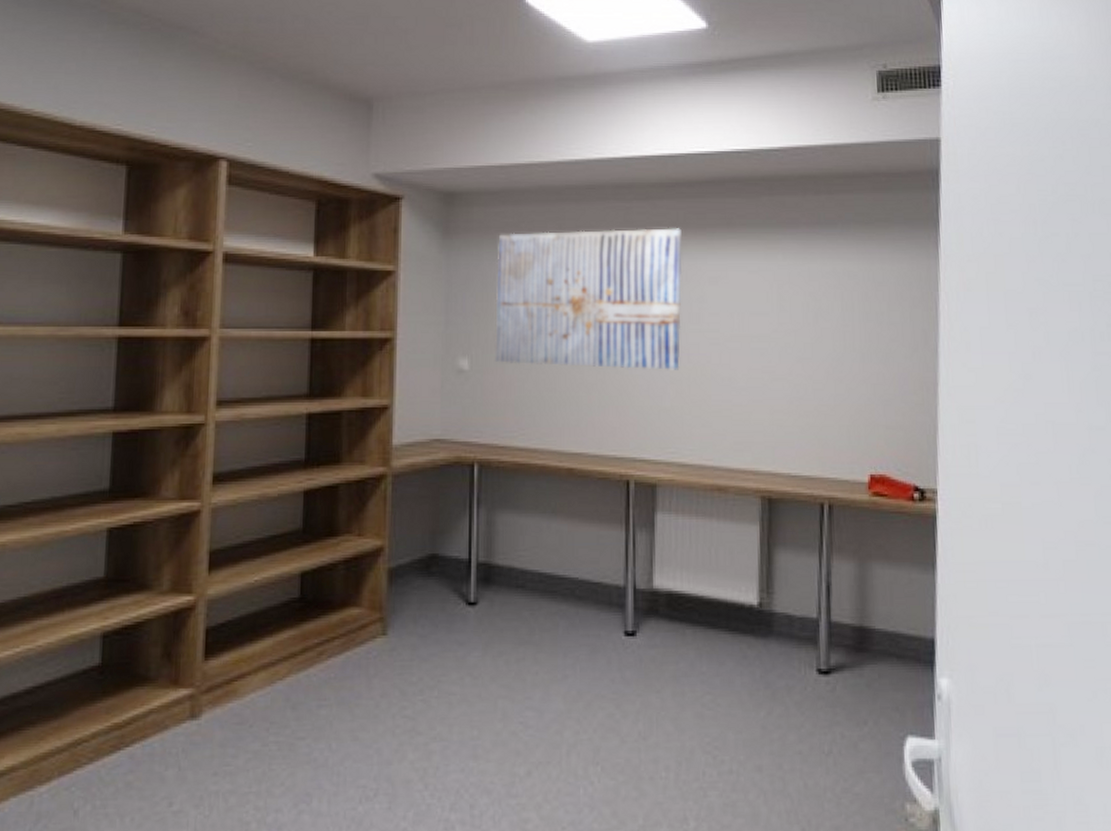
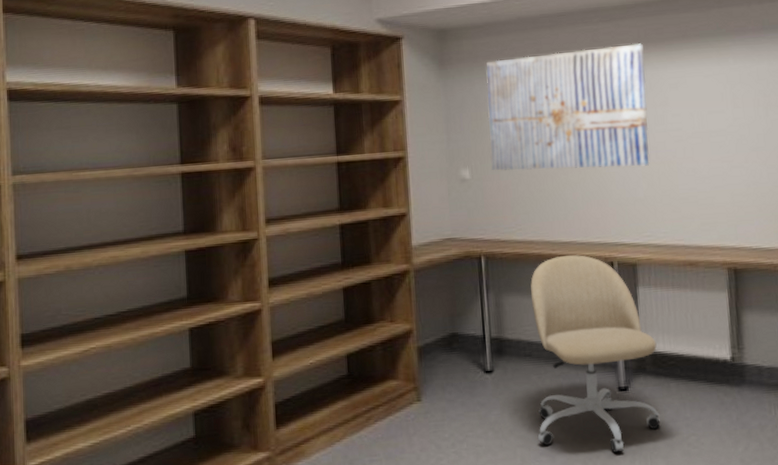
office chair: none [524,470,673,710] -> present [530,255,660,453]

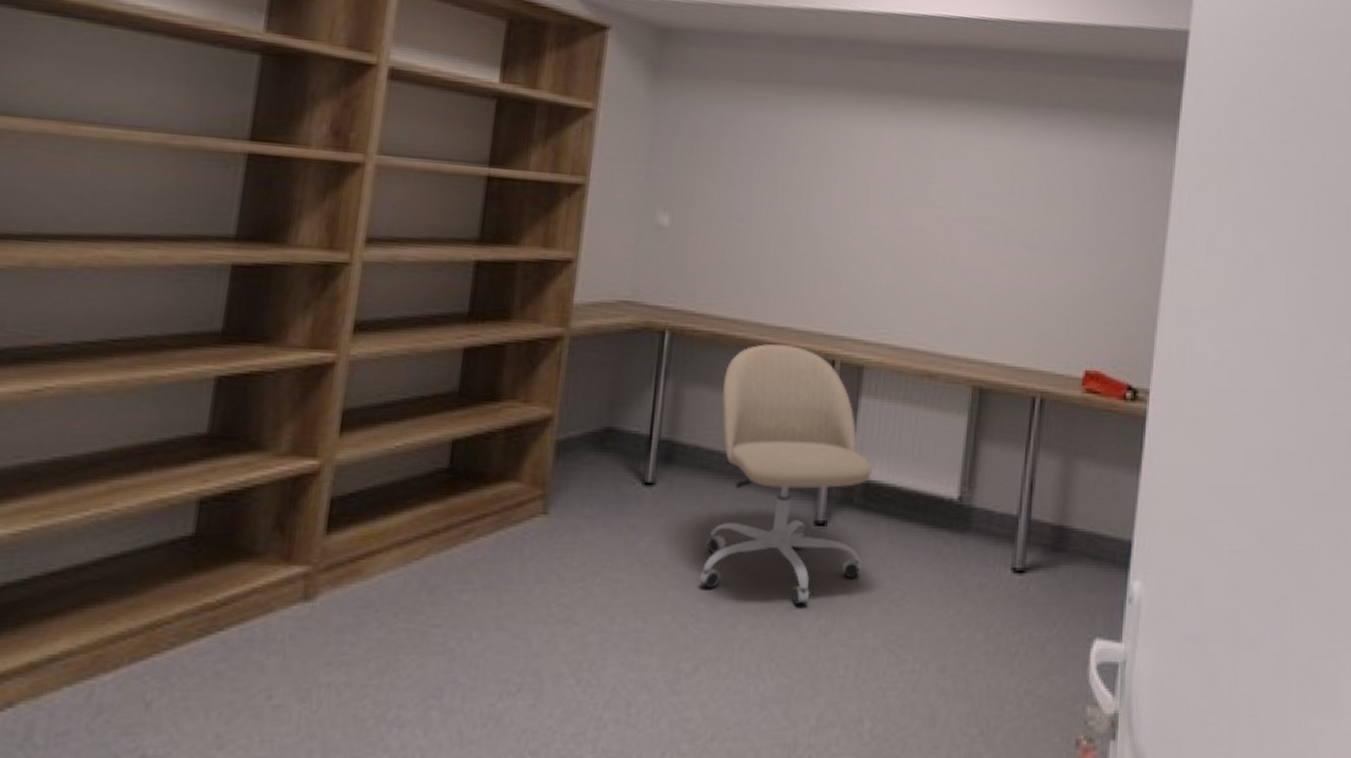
wall art: present [486,43,650,171] -> none [699,80,918,246]

